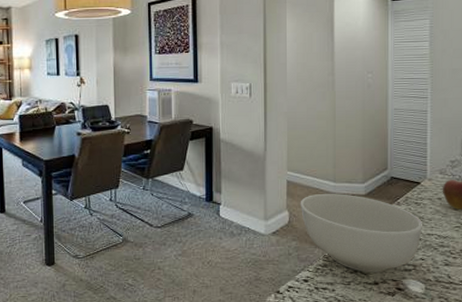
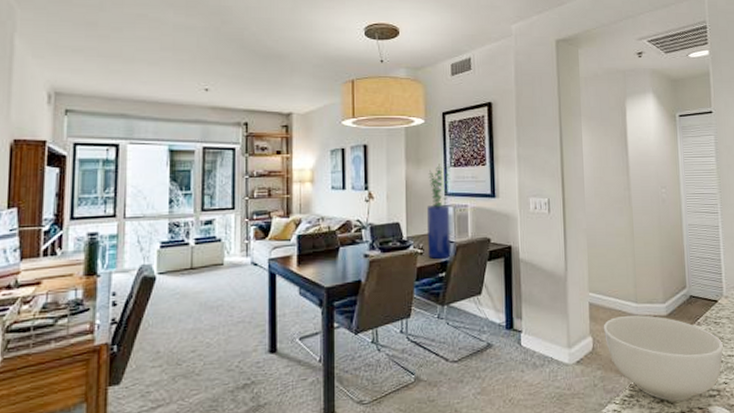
vase: none [133,49,155,138] -> present [426,161,451,260]

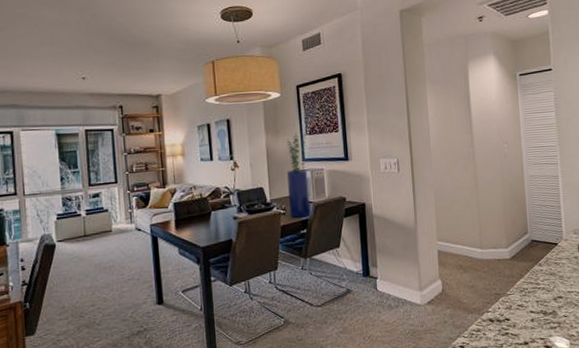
bowl: present [603,315,724,402] -> none [451,259,564,334]

